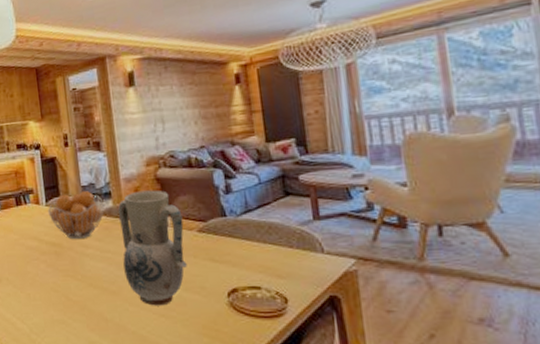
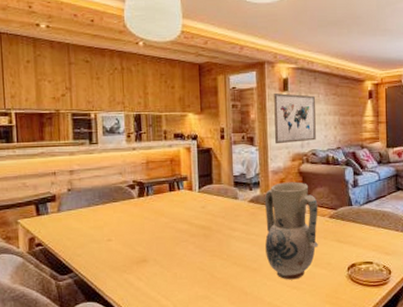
fruit basket: present [48,191,106,240] -> none [200,180,254,224]
wall art: none [119,87,173,148] -> present [274,93,316,144]

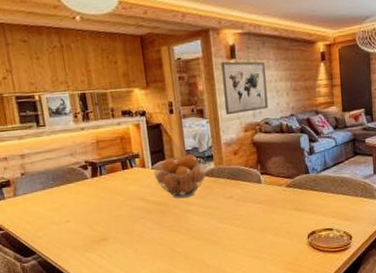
fruit basket: none [200,180,254,224] -> present [154,154,208,199]
vase: present [265,182,318,280] -> none [219,152,277,251]

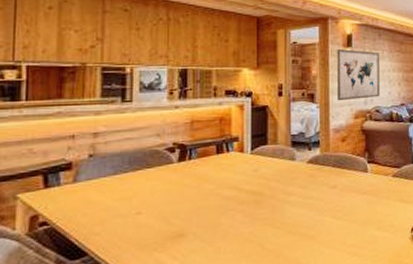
fruit basket: present [154,154,208,199] -> none [252,140,313,188]

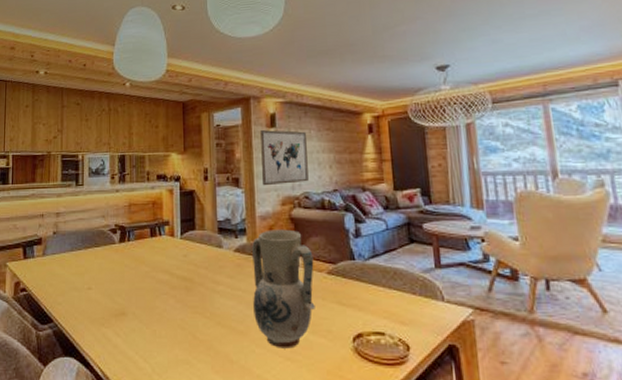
vase: none [324,140,381,247] -> present [252,229,315,349]

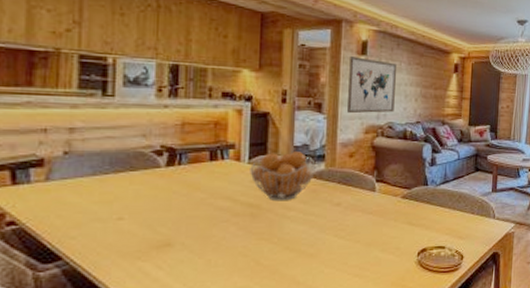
fruit basket: none [182,226,240,276] -> present [250,152,317,202]
vase: present [252,229,315,349] -> none [326,156,391,267]

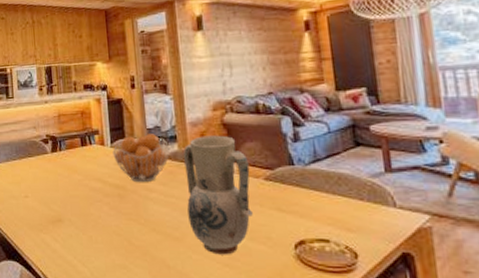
vase: none [326,156,391,267] -> present [183,135,253,255]
wall art: present [347,57,398,114] -> none [187,32,241,92]

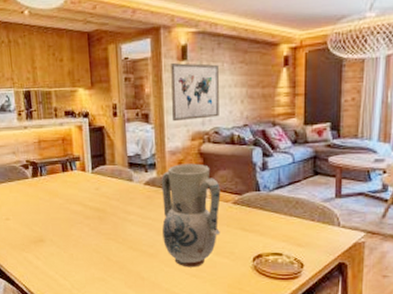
fruit basket: present [113,134,171,183] -> none [94,161,150,207]
wall art: none [187,32,241,92] -> present [171,63,220,122]

